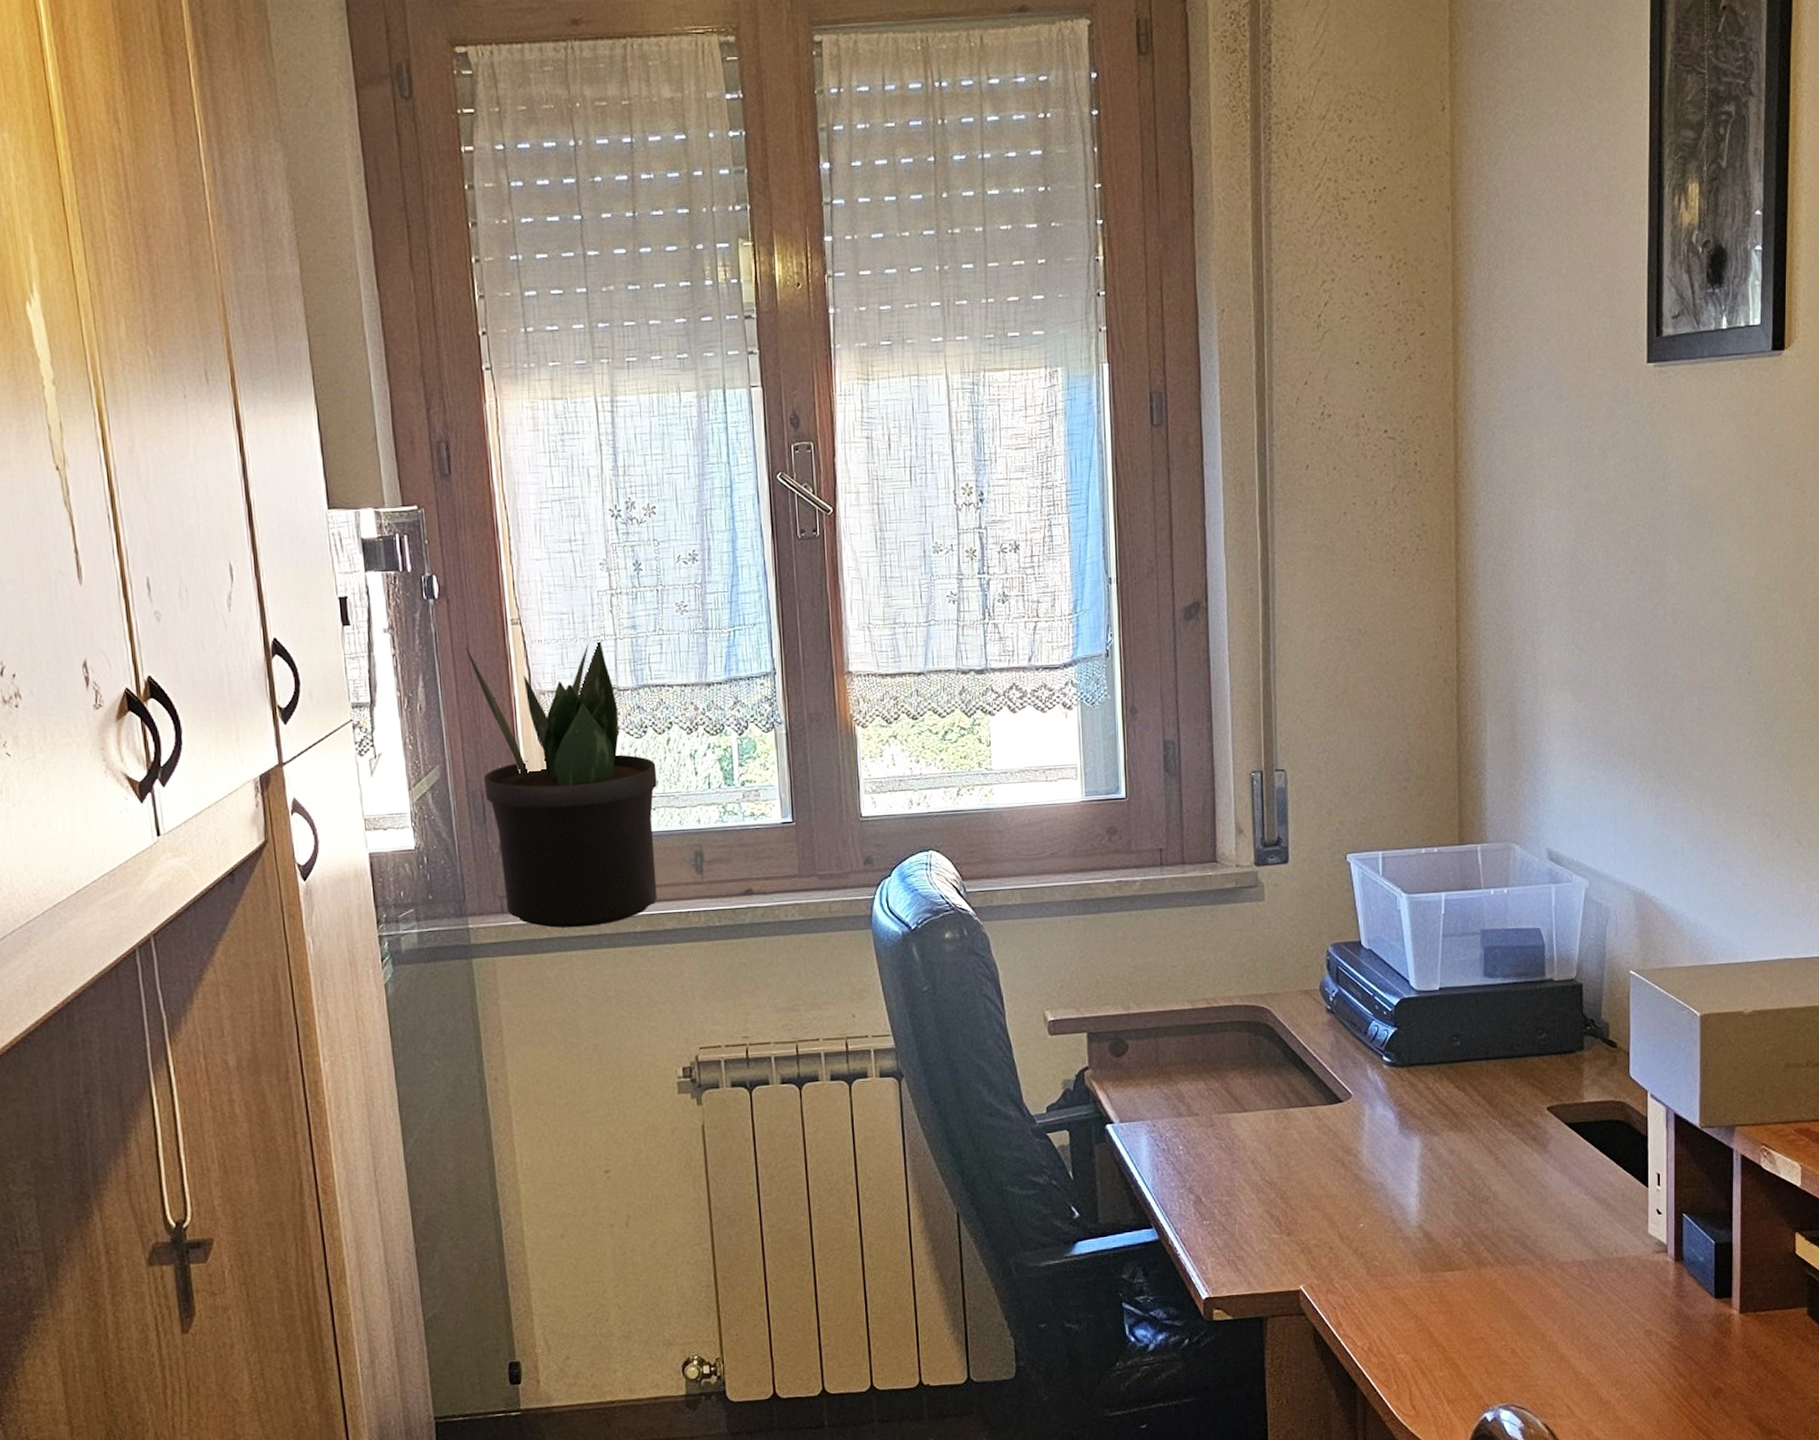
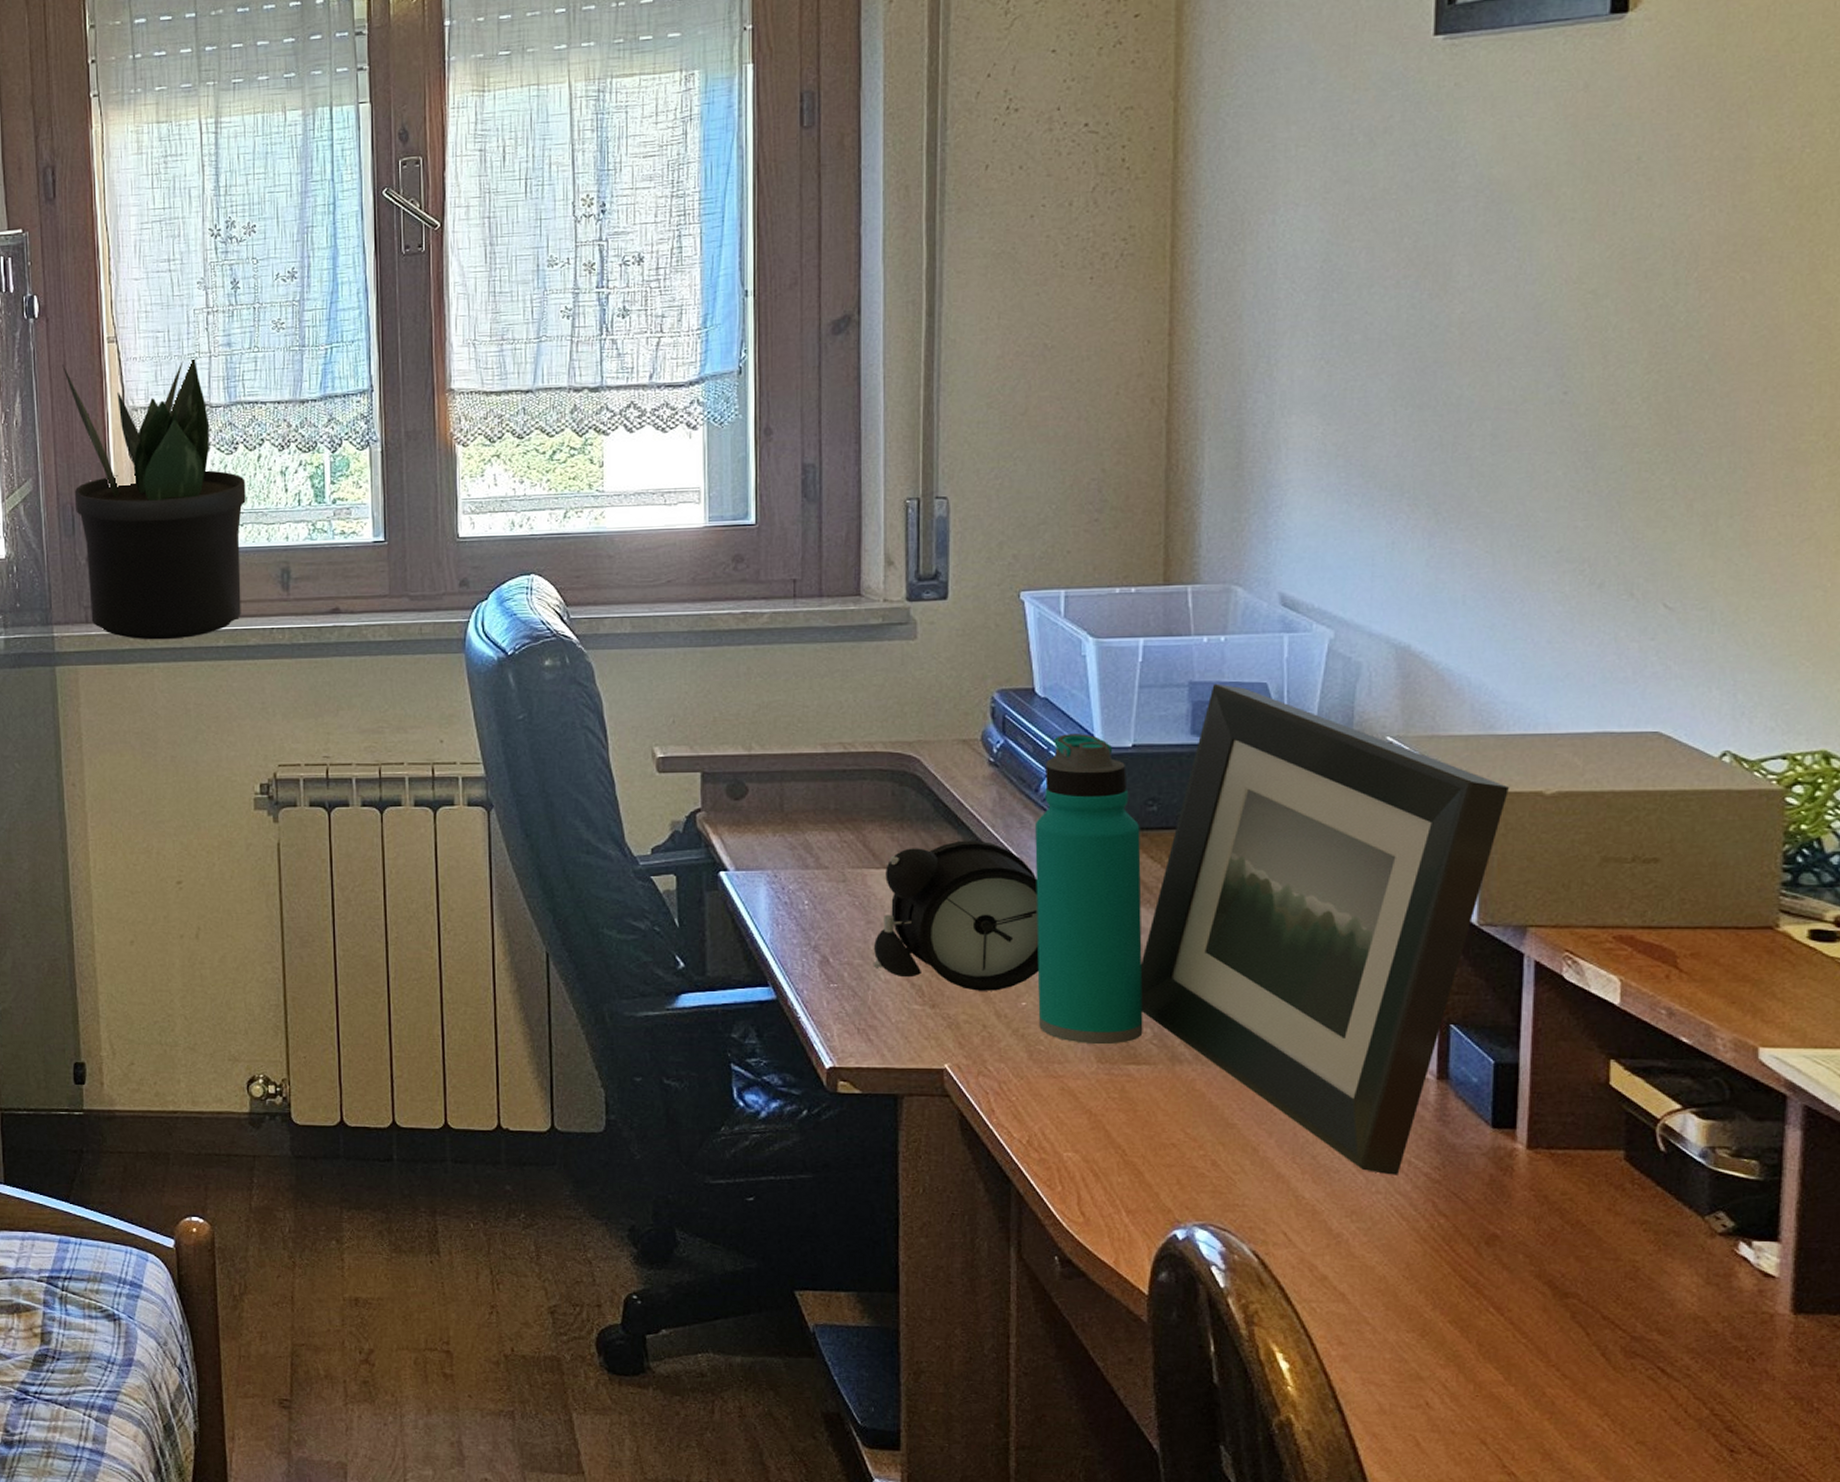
alarm clock: none [1238,1081,1372,1217] -> present [873,840,1039,991]
water bottle: none [1366,980,1455,1257] -> present [1035,734,1143,1045]
picture frame: none [1451,930,1719,1347] -> present [1140,683,1509,1175]

